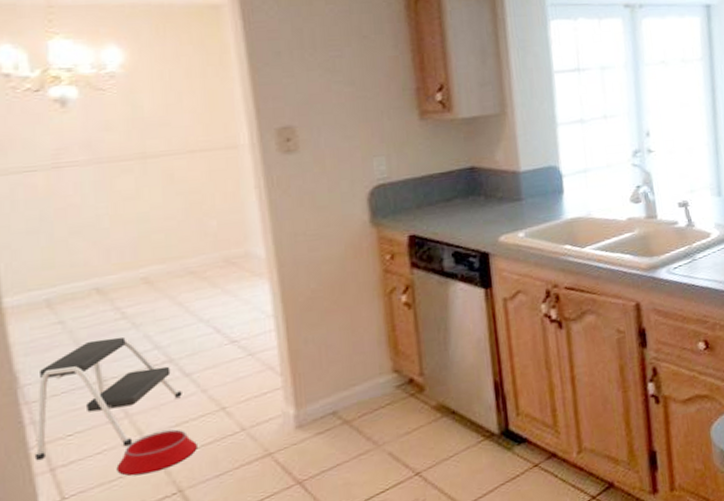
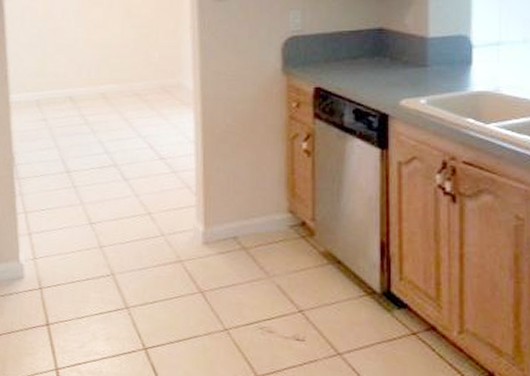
step stool: present [34,336,182,461] -> none [20,138,121,228]
pet bowl: present [116,429,197,476] -> none [71,222,128,254]

